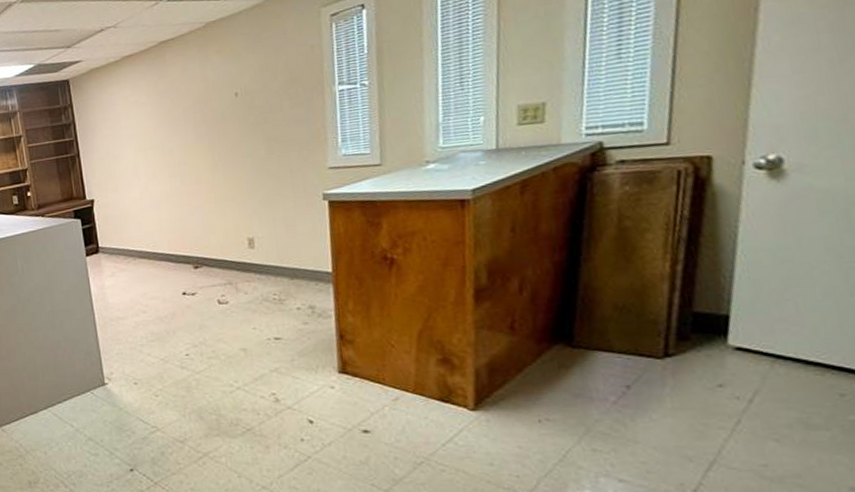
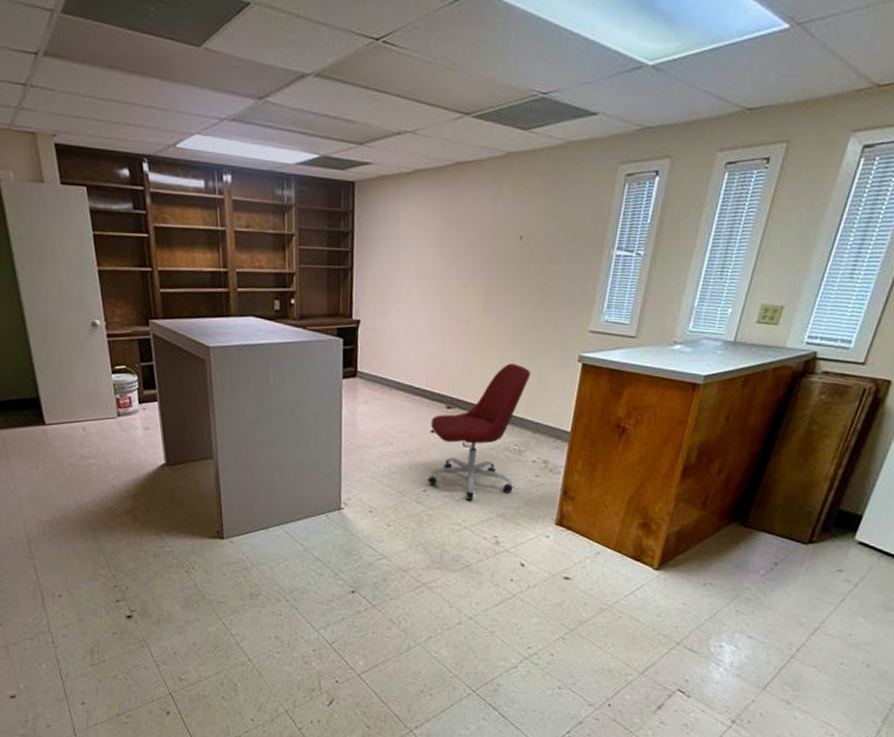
office chair: none [180,213,282,359] -> present [428,363,531,501]

